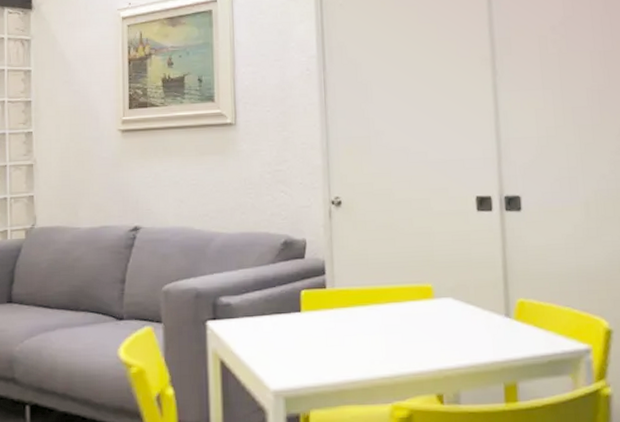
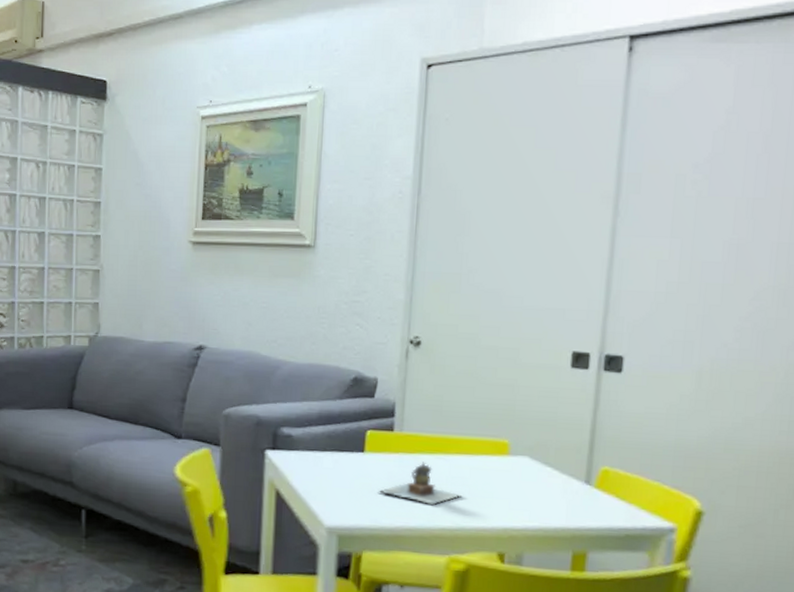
teapot: none [319,314,397,355] -> present [379,462,463,505]

